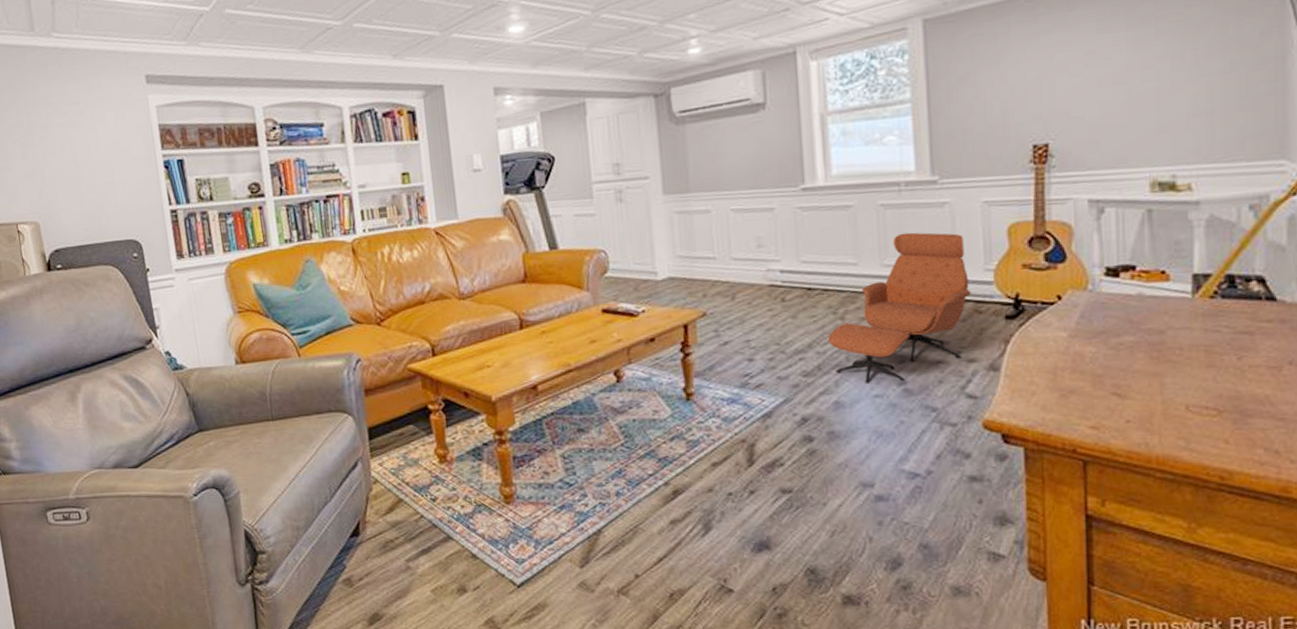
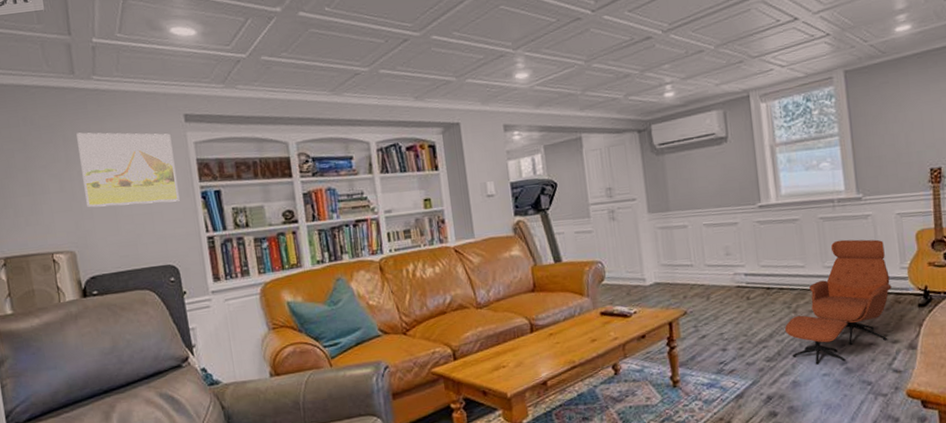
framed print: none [38,94,142,176] -> present [76,132,180,208]

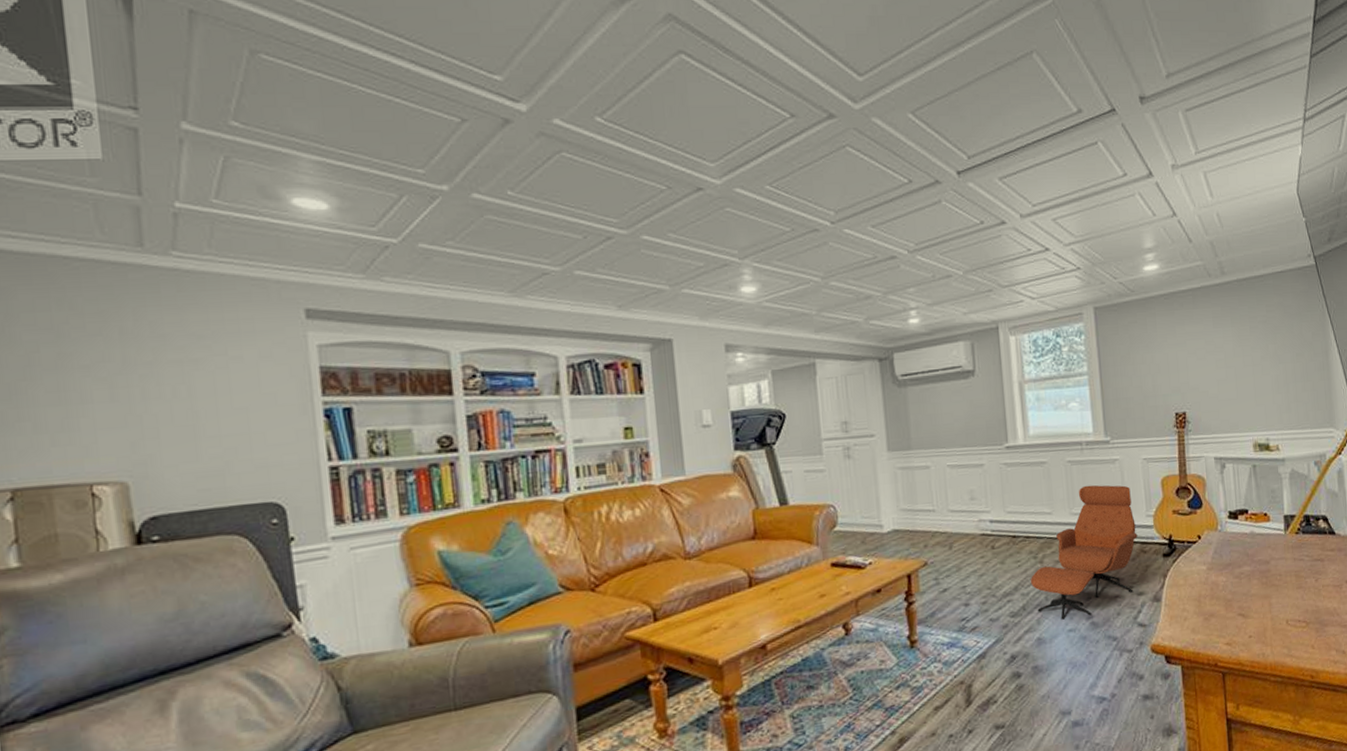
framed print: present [76,132,180,208] -> none [141,324,292,424]

